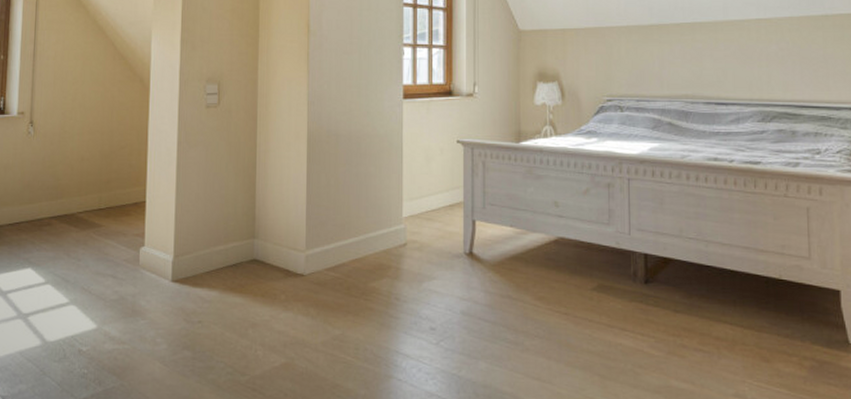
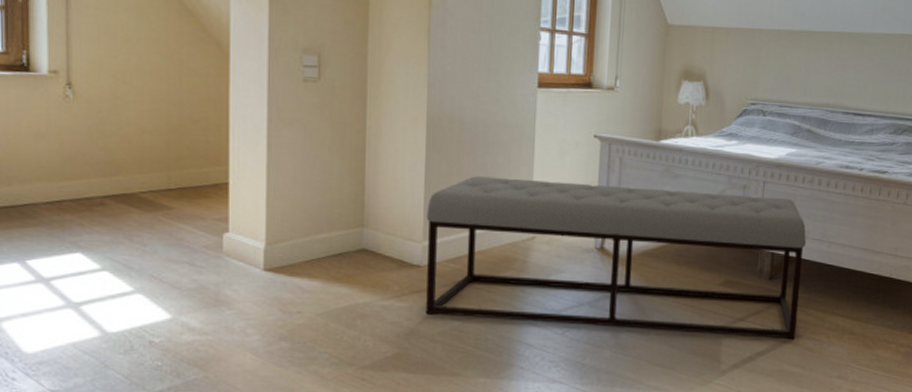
bench: none [308,186,681,351] -> present [426,176,807,340]

